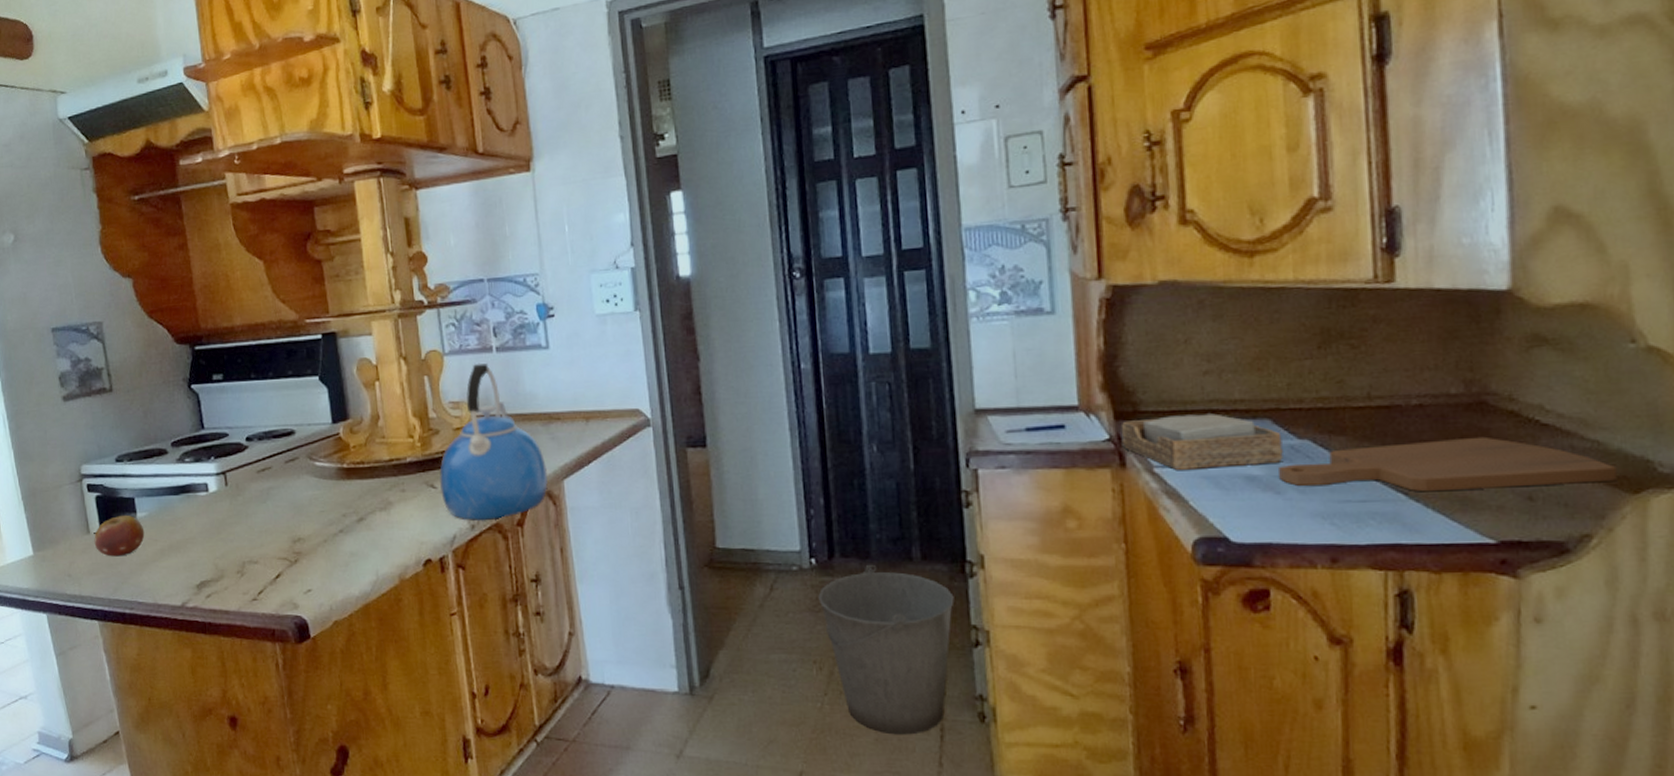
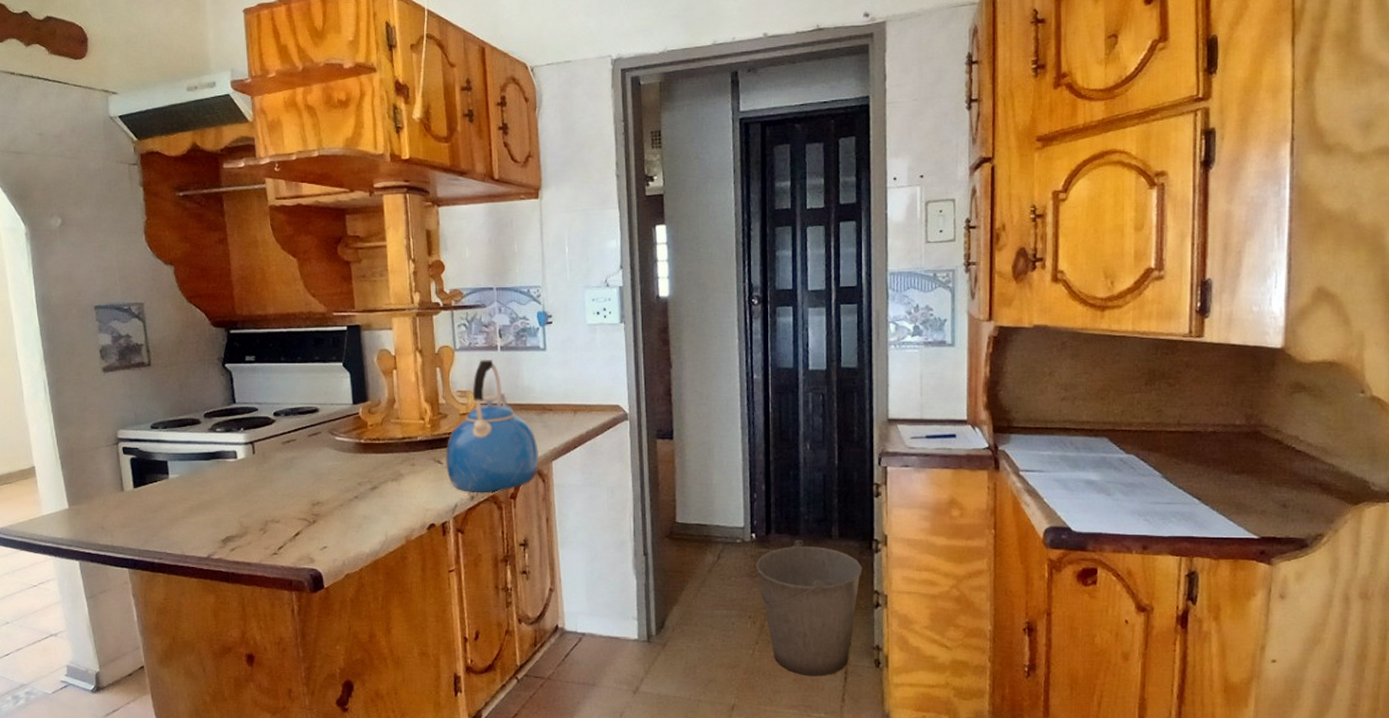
fruit: present [94,514,145,557] -> none [127,476,176,512]
napkin holder: present [1120,413,1283,470] -> none [997,431,1115,474]
cutting board: present [1277,436,1618,492] -> none [1109,458,1344,498]

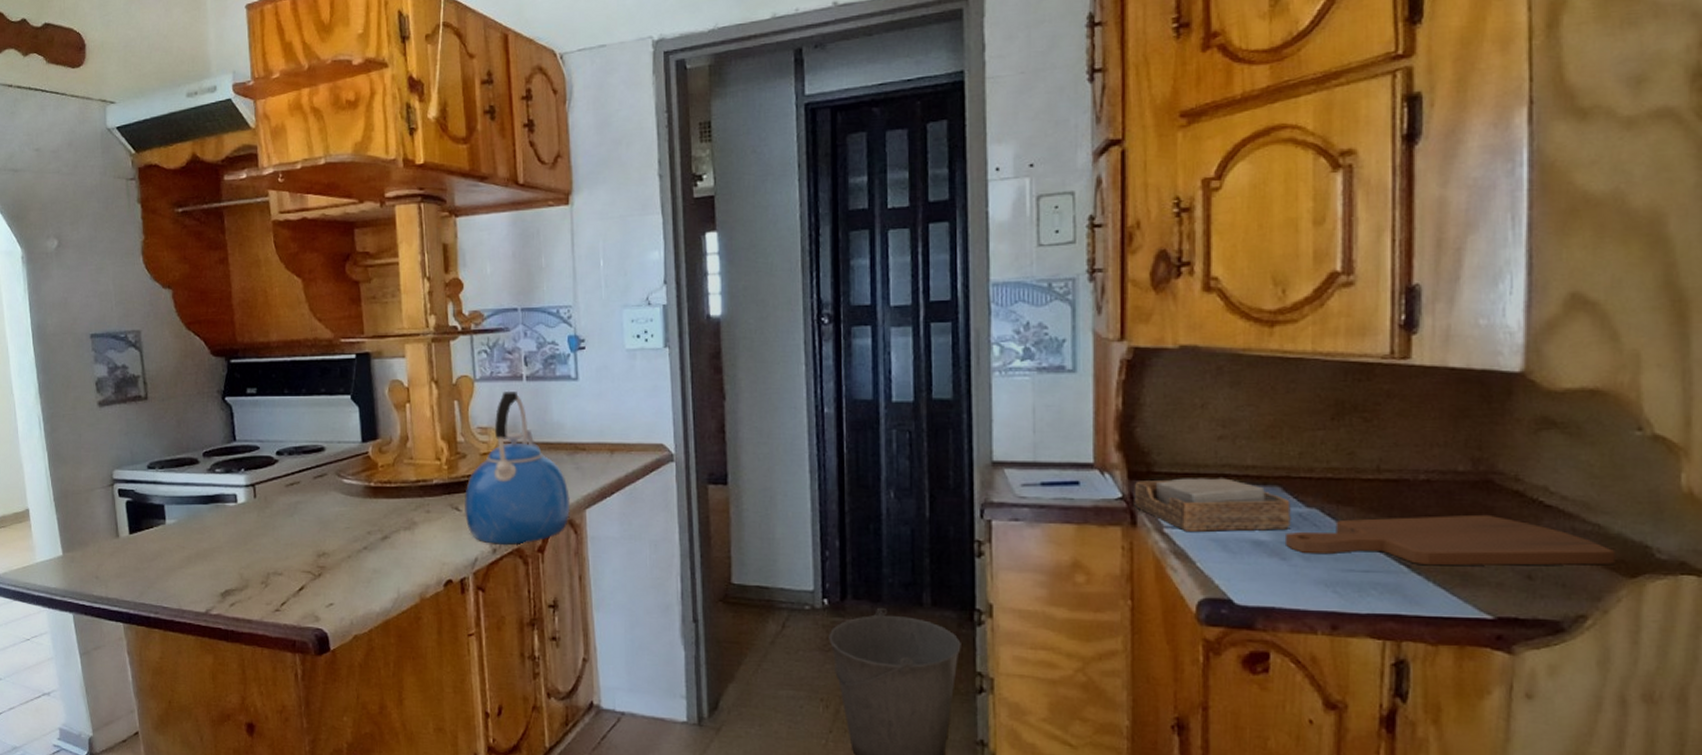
napkin holder: none [997,431,1115,474] -> present [1134,478,1291,532]
cutting board: none [1109,458,1344,498] -> present [1284,514,1616,566]

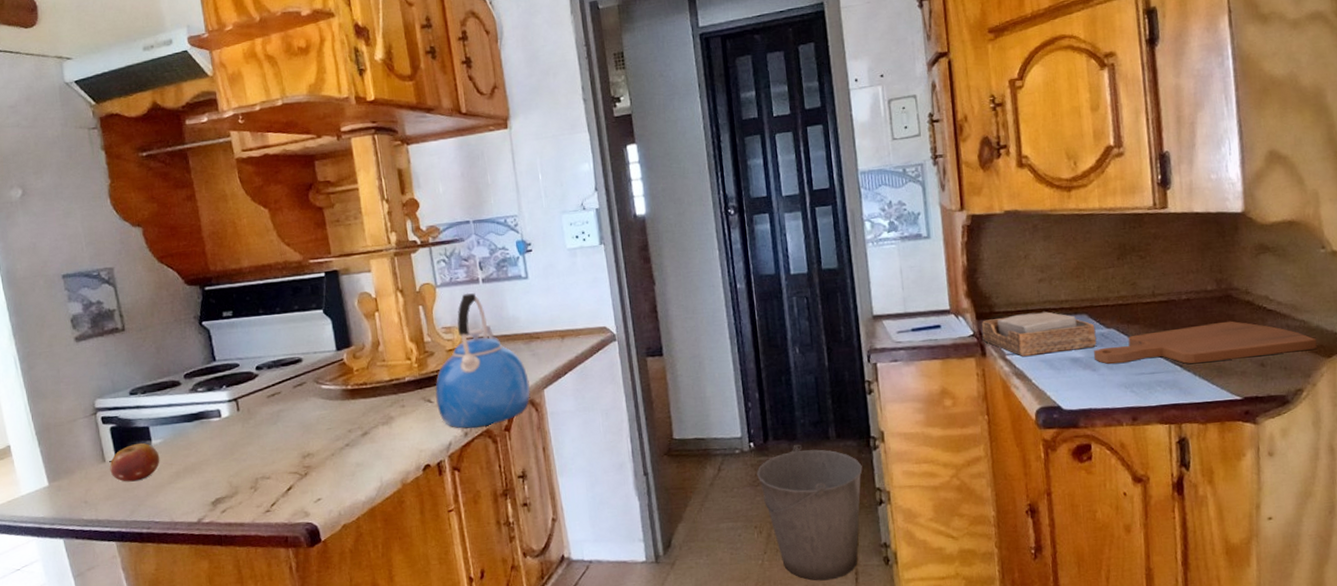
fruit: none [123,521,173,562] -> present [109,442,160,482]

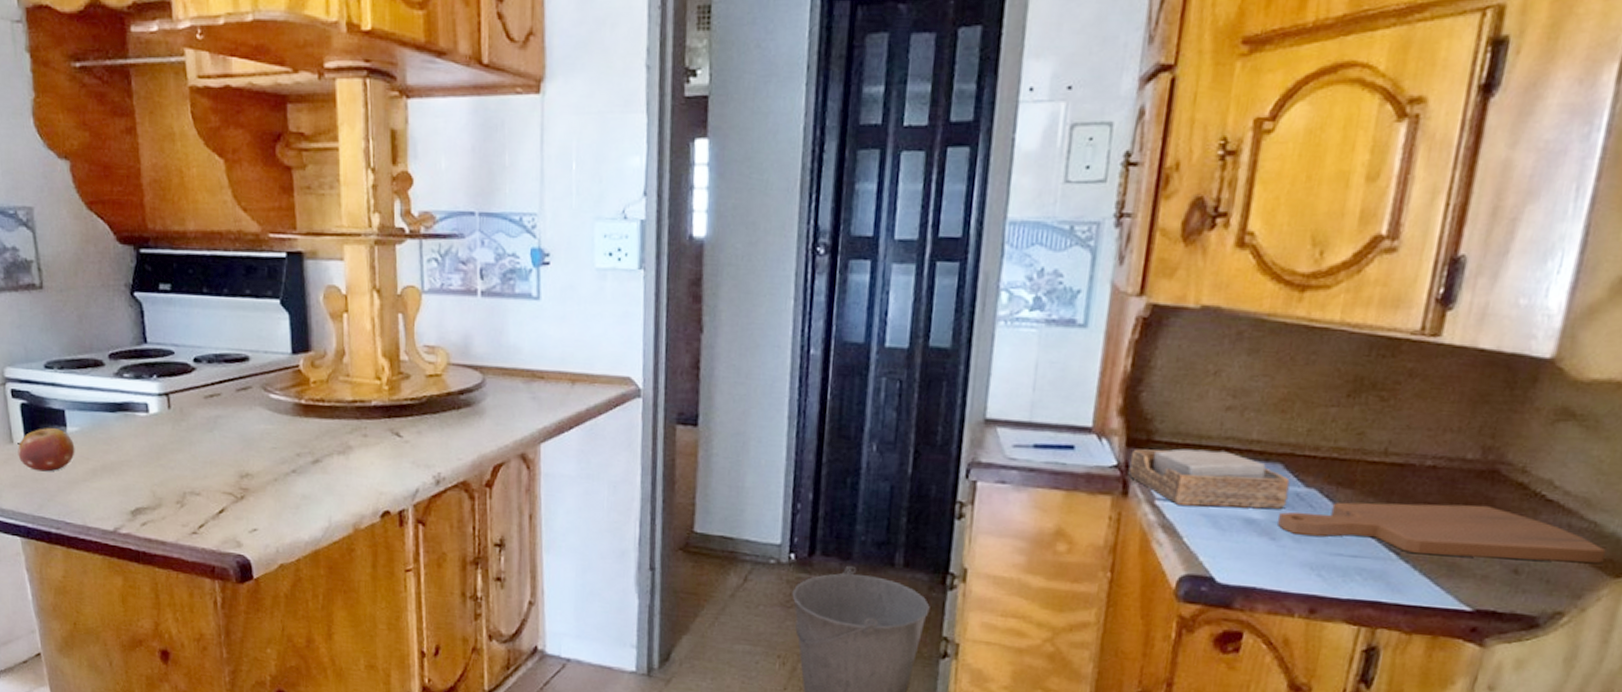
kettle: present [435,293,531,429] -> none [406,306,524,478]

